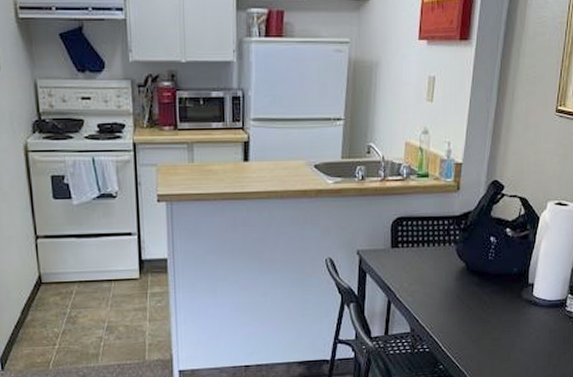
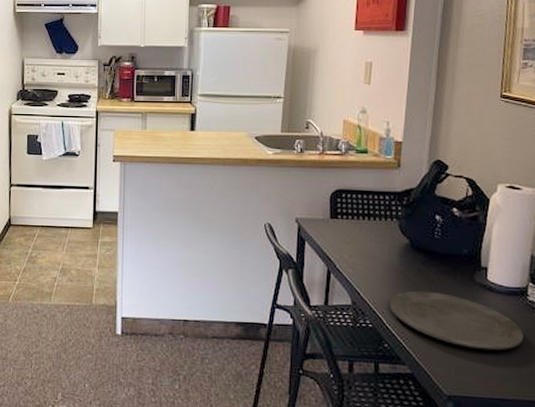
plate: none [445,311,560,361] -> present [389,290,524,351]

